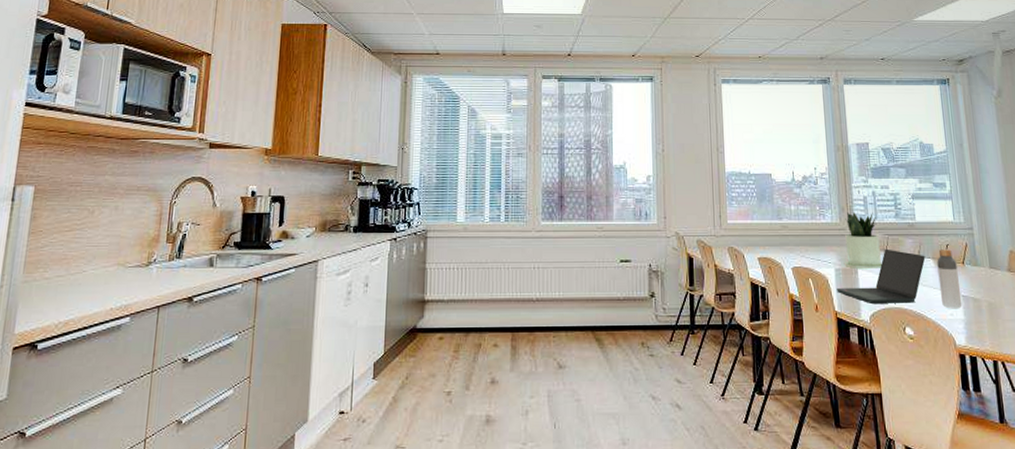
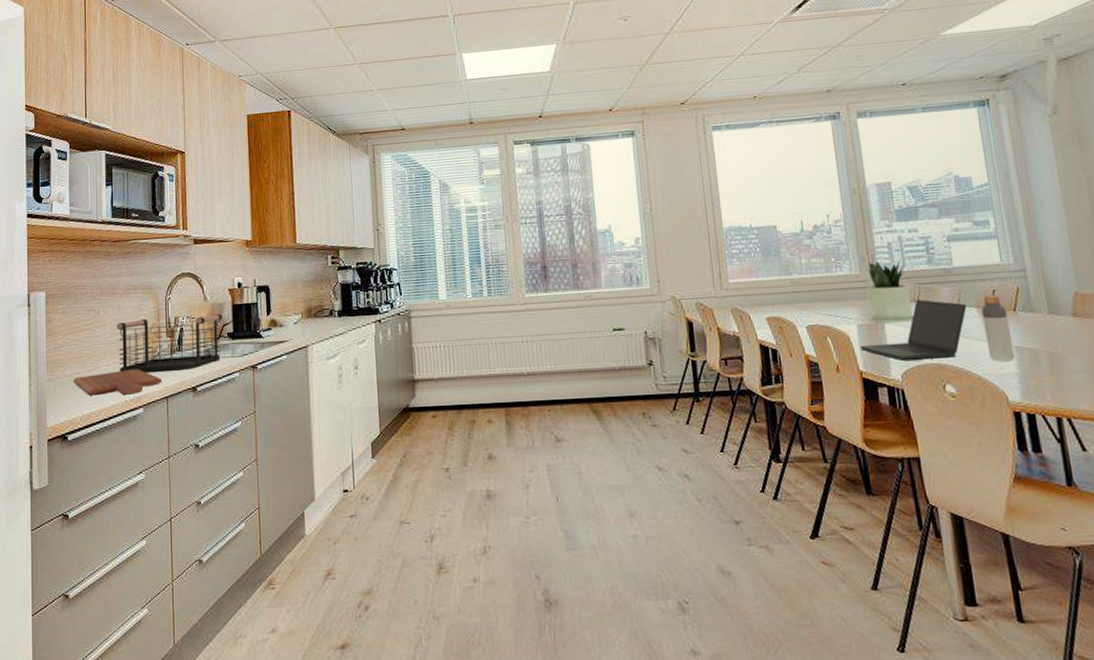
cutting board: none [52,275,156,302] -> present [73,369,162,395]
dish rack: none [108,221,231,279] -> present [117,313,223,372]

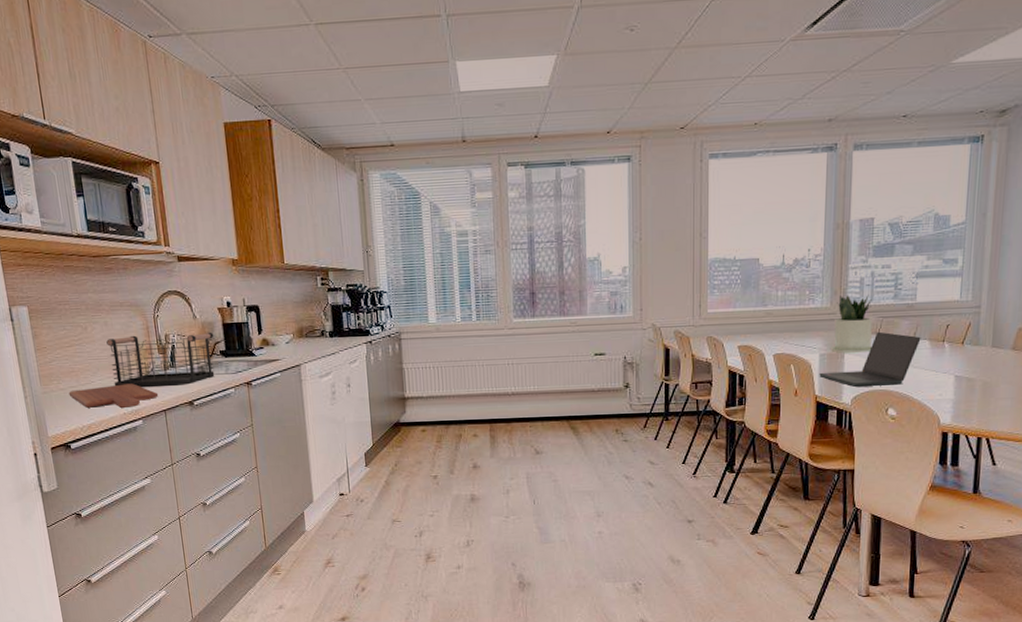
bottle: present [981,295,1015,364] -> none [931,330,956,391]

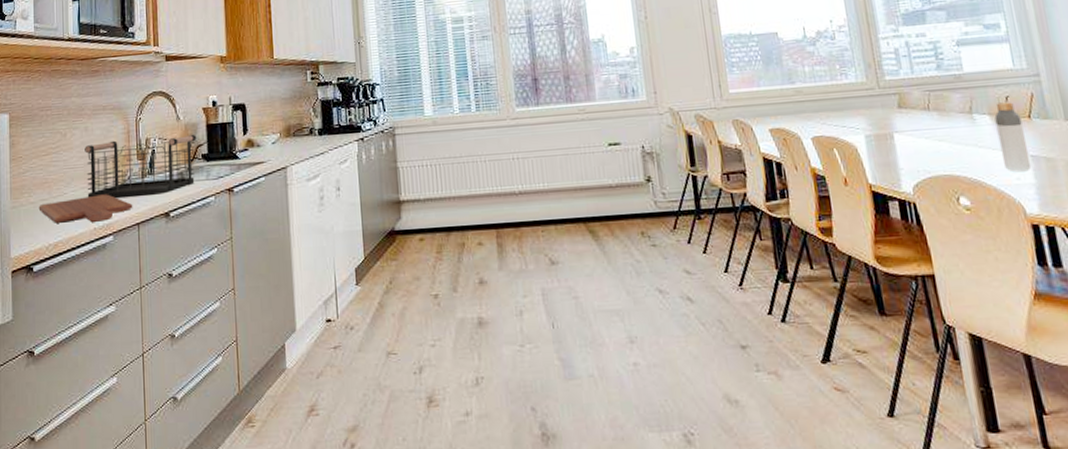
laptop: present [819,331,921,387] -> none [868,107,980,172]
planter: present [830,294,873,354] -> none [873,66,925,134]
bottle: none [931,330,956,391] -> present [994,102,1032,174]

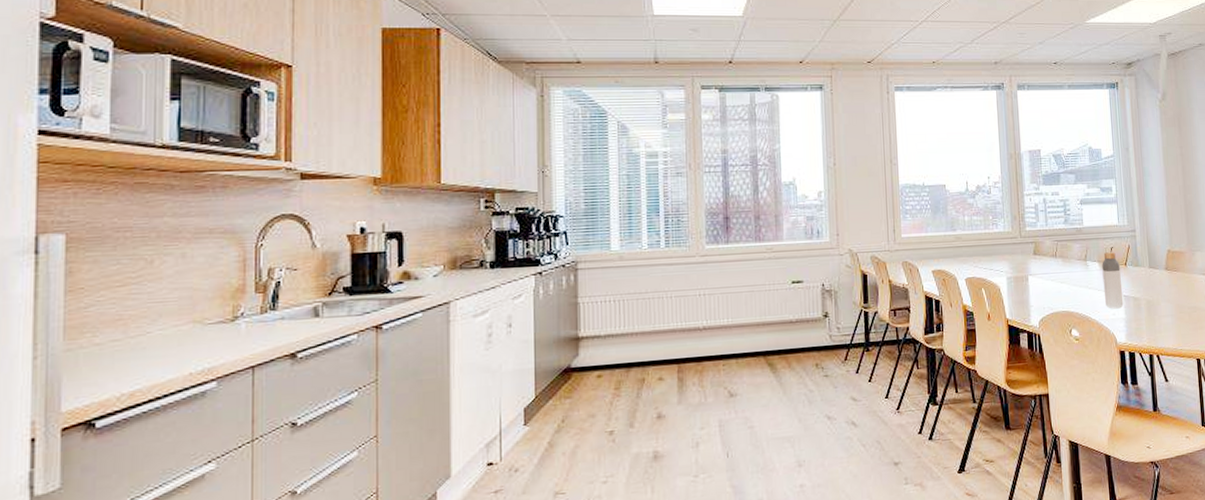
cutting board: present [38,194,133,223] -> none [107,332,247,369]
dish rack: present [85,134,197,198] -> none [180,264,338,338]

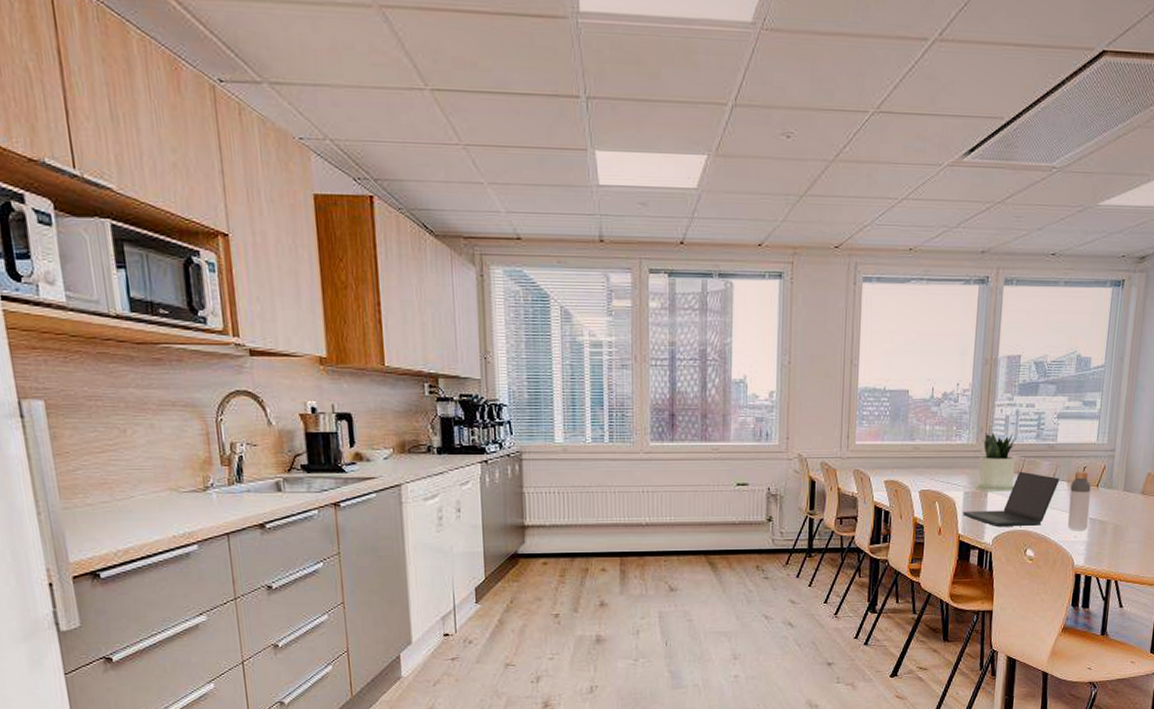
laptop: none [1008,254,1092,309] -> present [963,471,1060,526]
planter: none [1015,219,1052,277] -> present [974,433,1017,493]

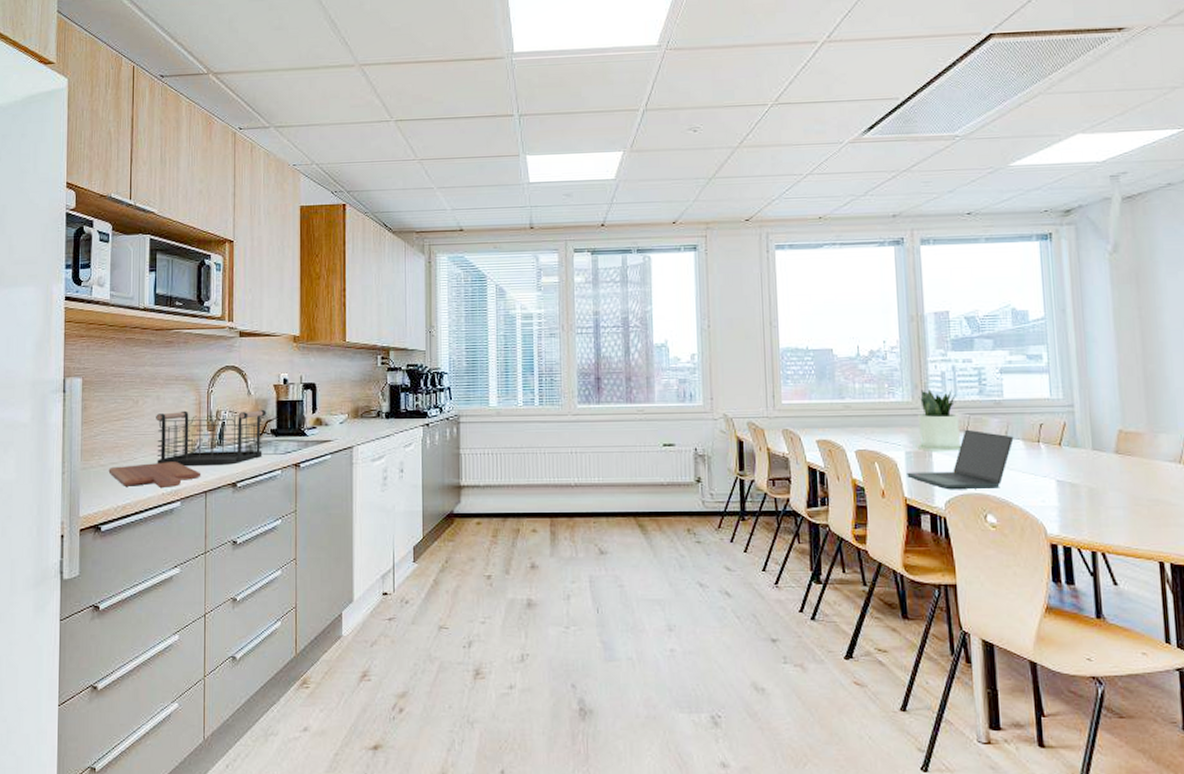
cutting board: none [98,500,220,529] -> present [108,461,201,487]
dish rack: none [152,442,294,505] -> present [156,409,267,465]
bottle: present [1067,472,1091,533] -> none [1027,429,1057,497]

